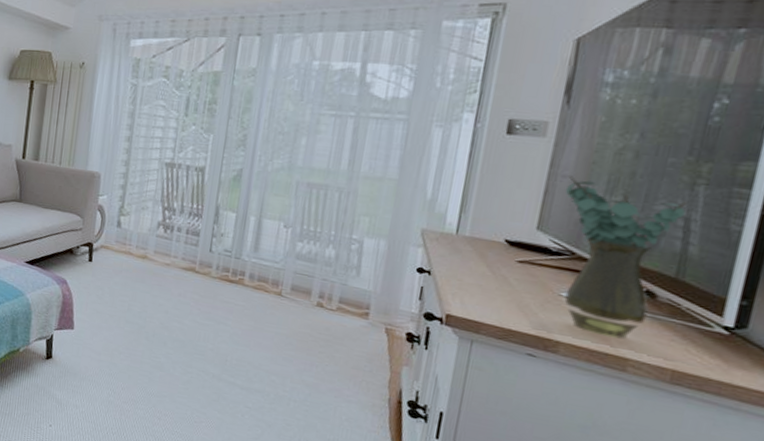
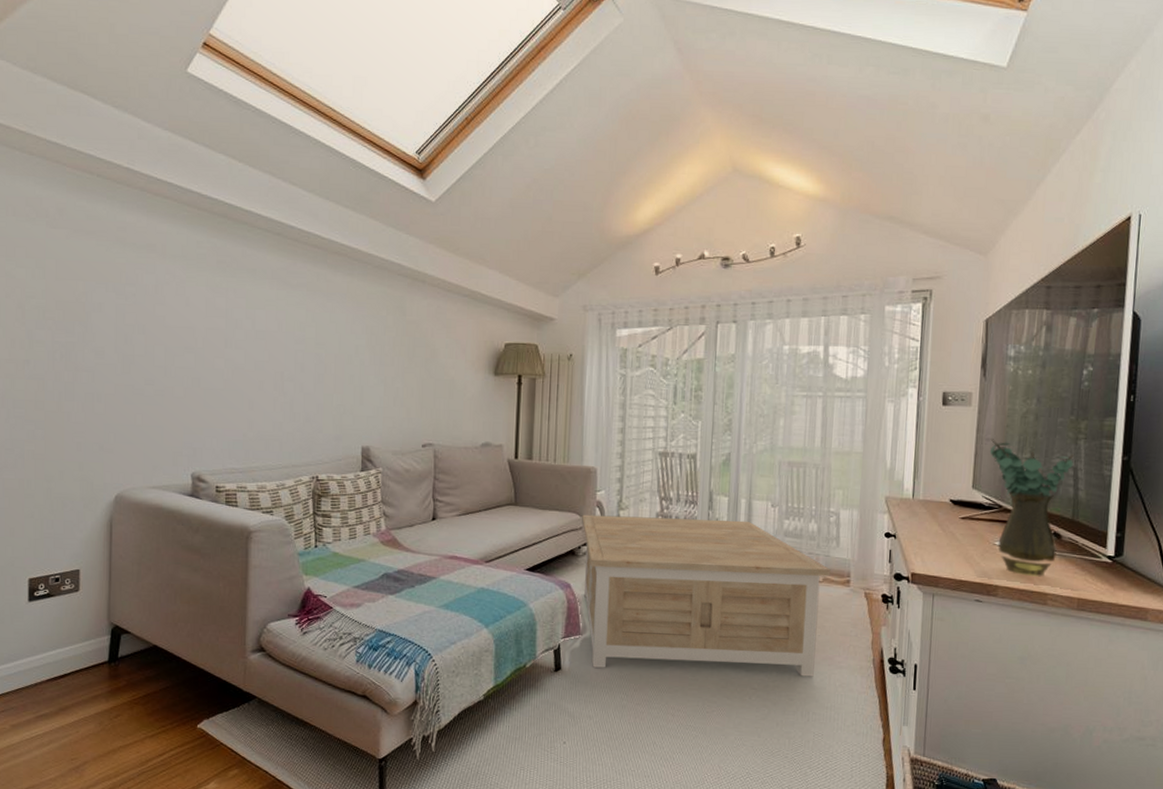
coffee table: none [79,216,347,406] -> present [582,514,831,677]

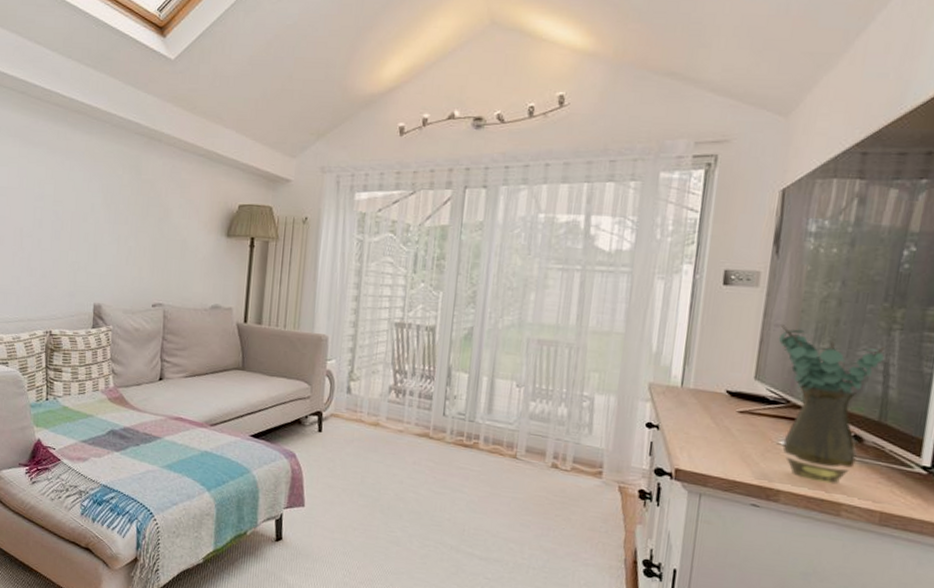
coffee table: present [582,514,831,677] -> none [309,383,581,572]

